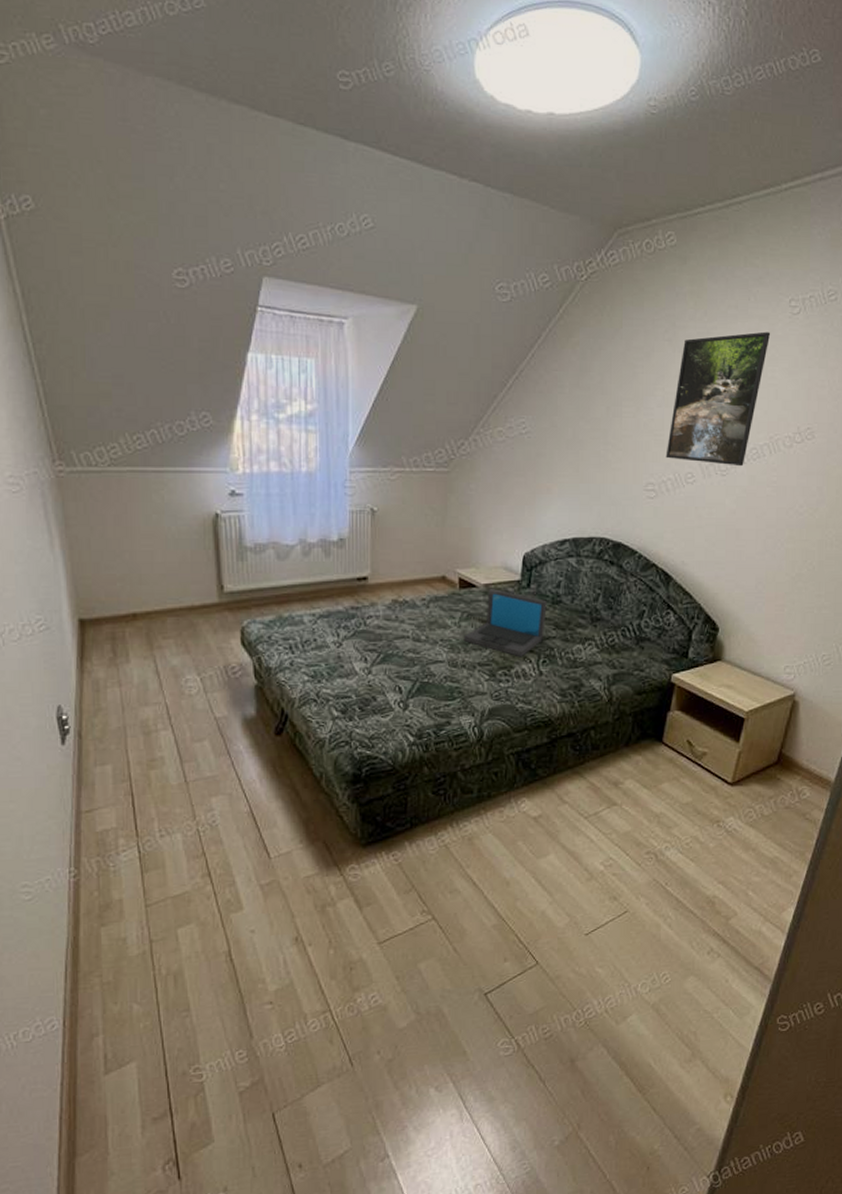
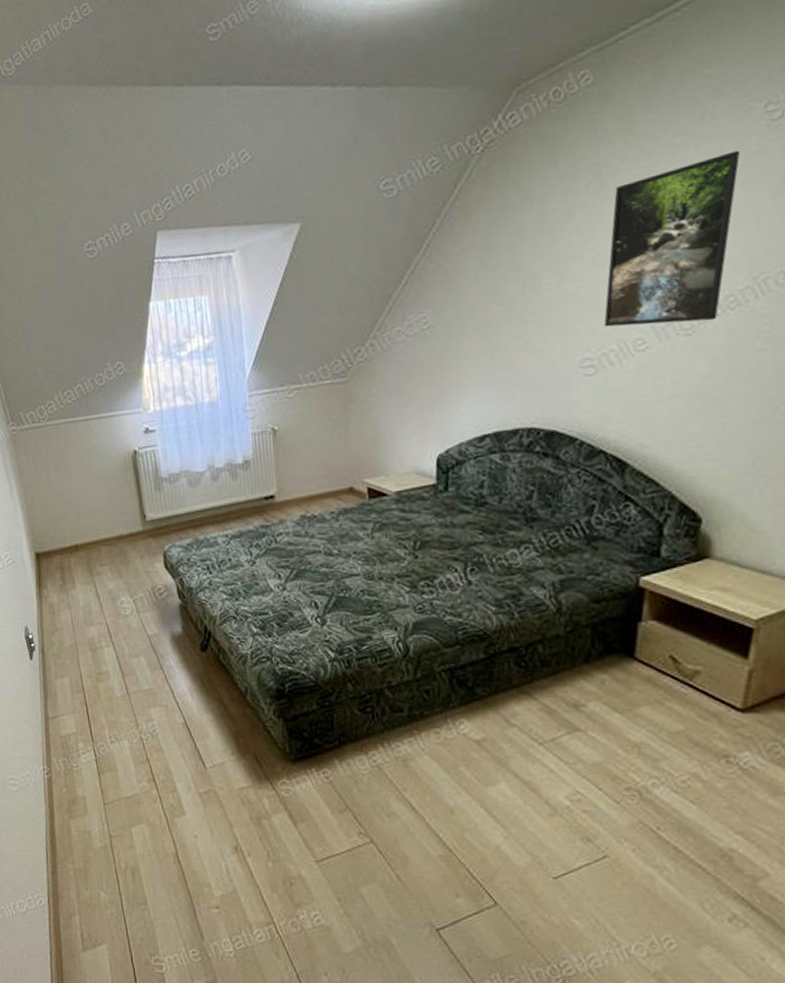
laptop: present [463,589,547,658] -> none [378,495,470,567]

